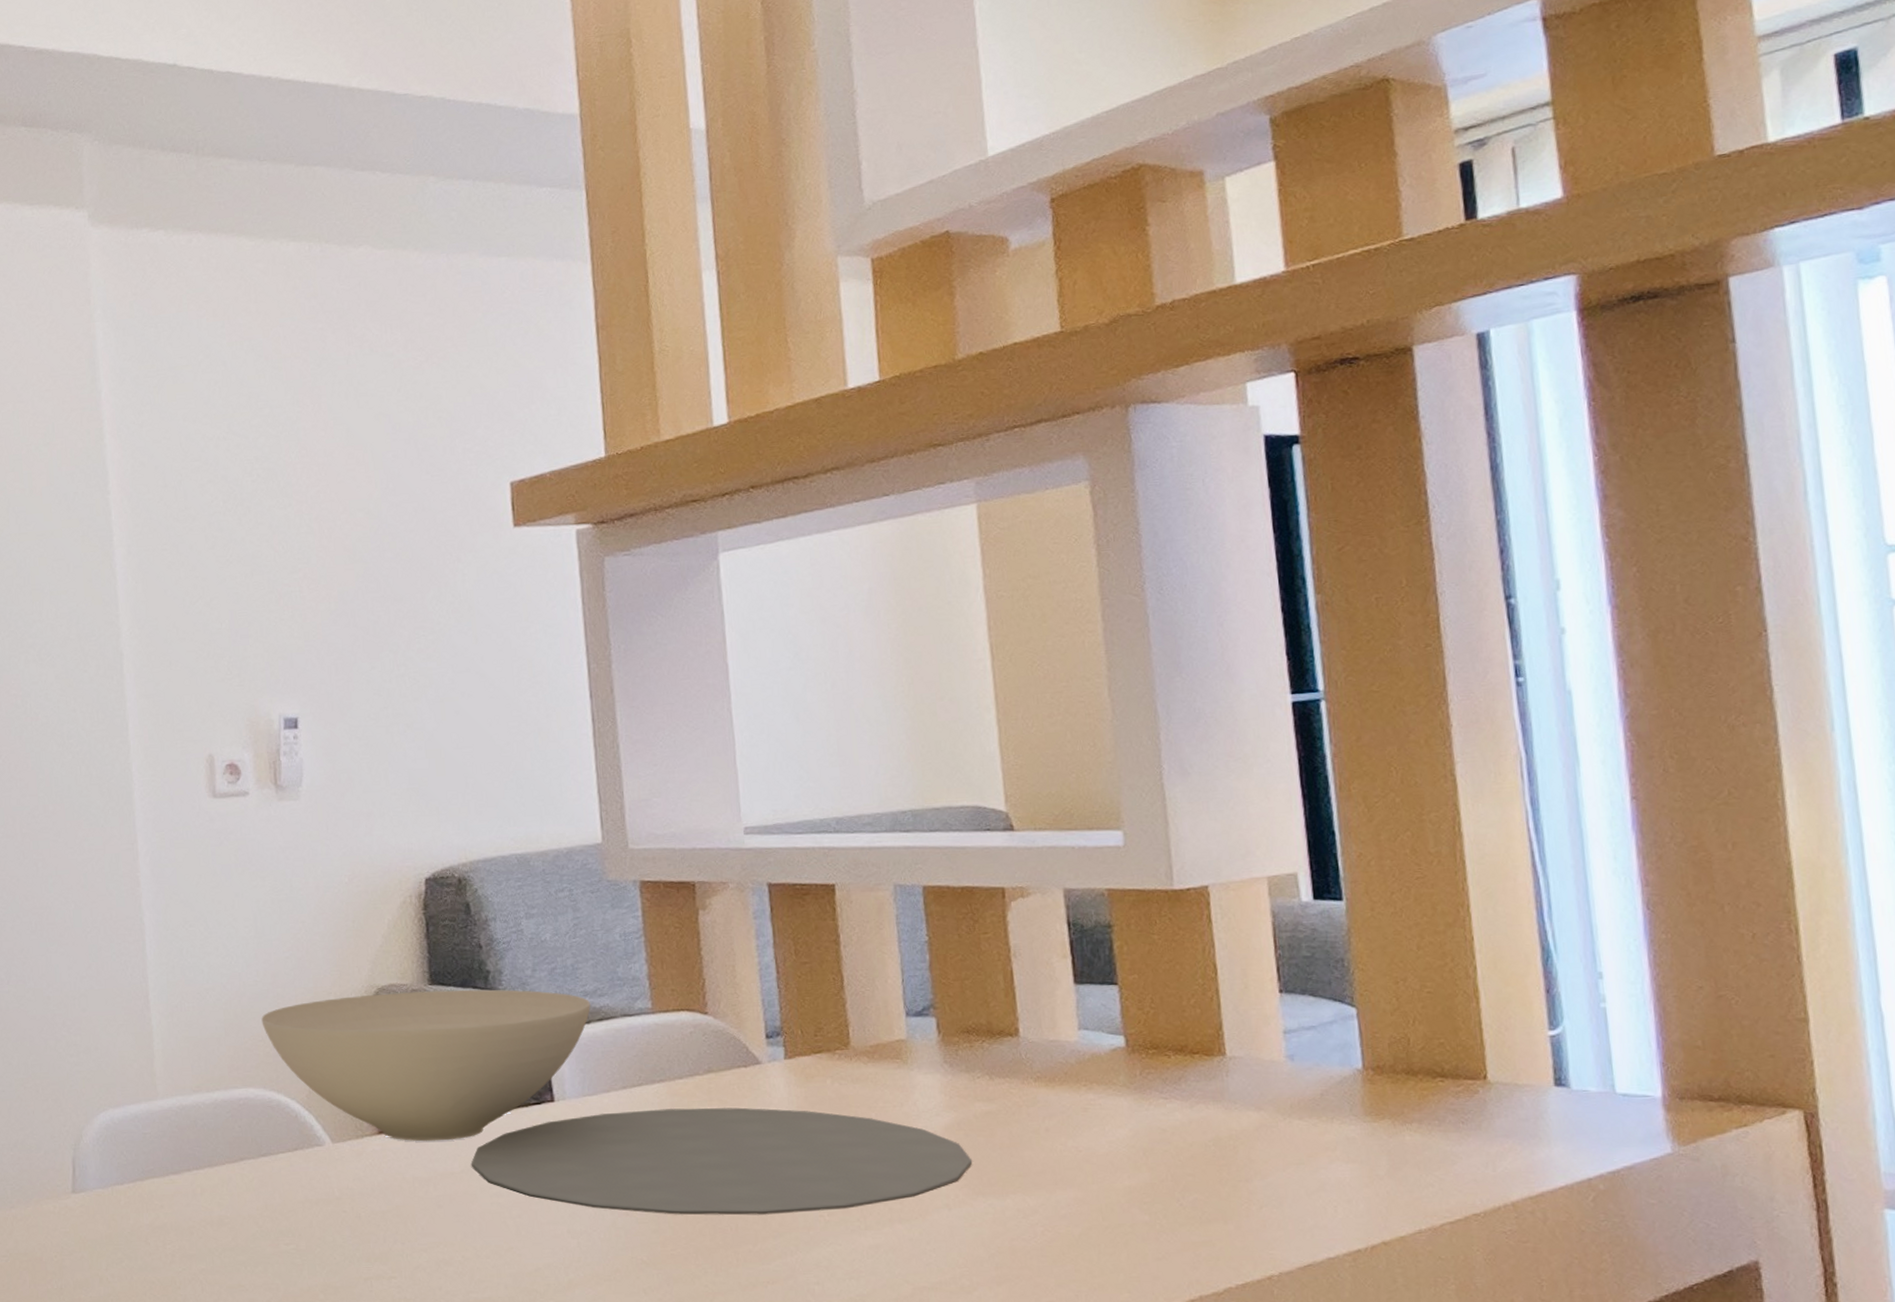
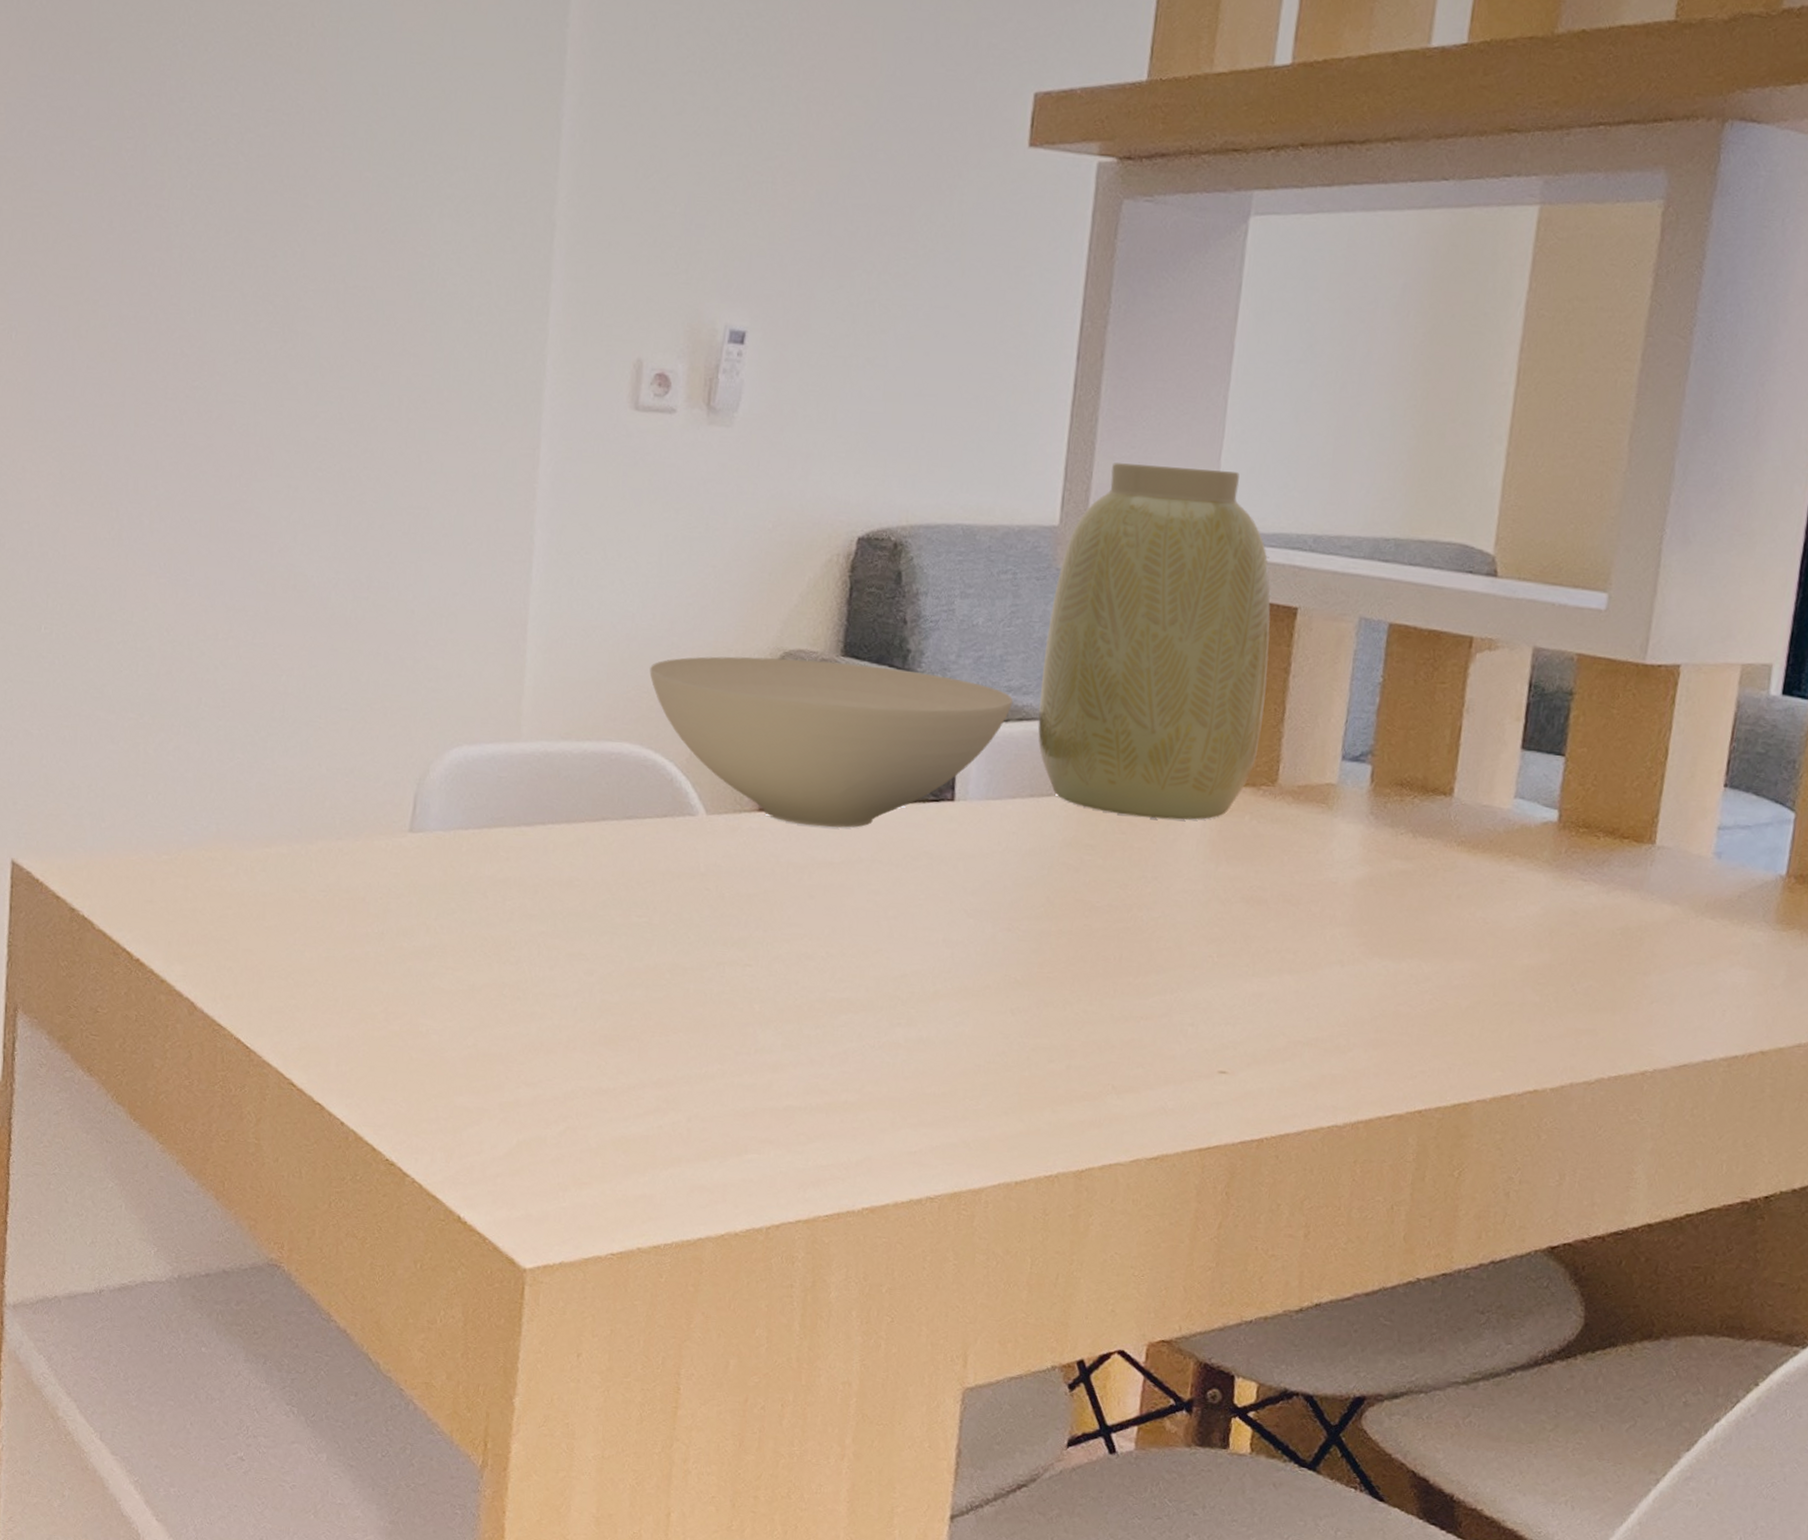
placemat: present [471,1107,973,1216] -> none [852,820,1377,953]
vase: none [609,773,826,1094] -> present [1037,463,1271,820]

